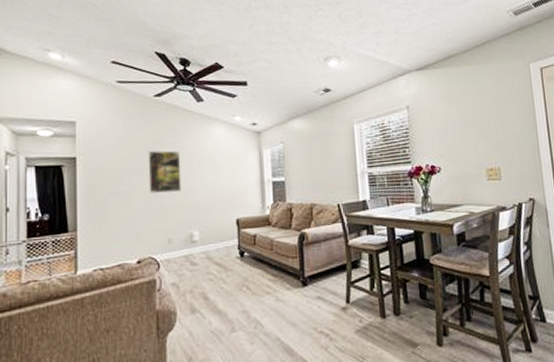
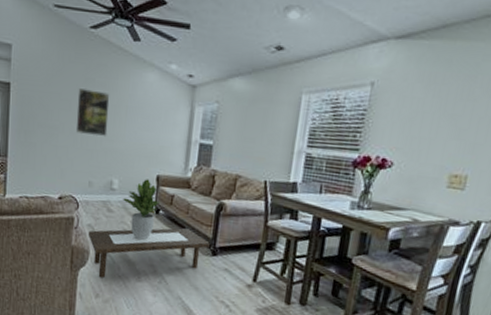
coffee table: none [172,264,299,339] -> present [87,227,210,279]
potted plant: none [206,224,244,288] -> present [123,179,161,241]

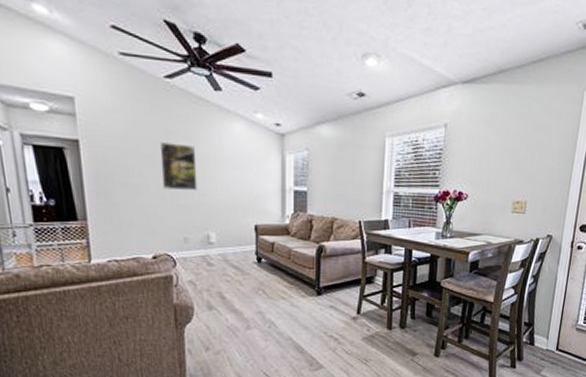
coffee table: present [87,227,210,279] -> none [189,272,314,332]
potted plant: present [123,179,161,241] -> none [223,230,262,290]

